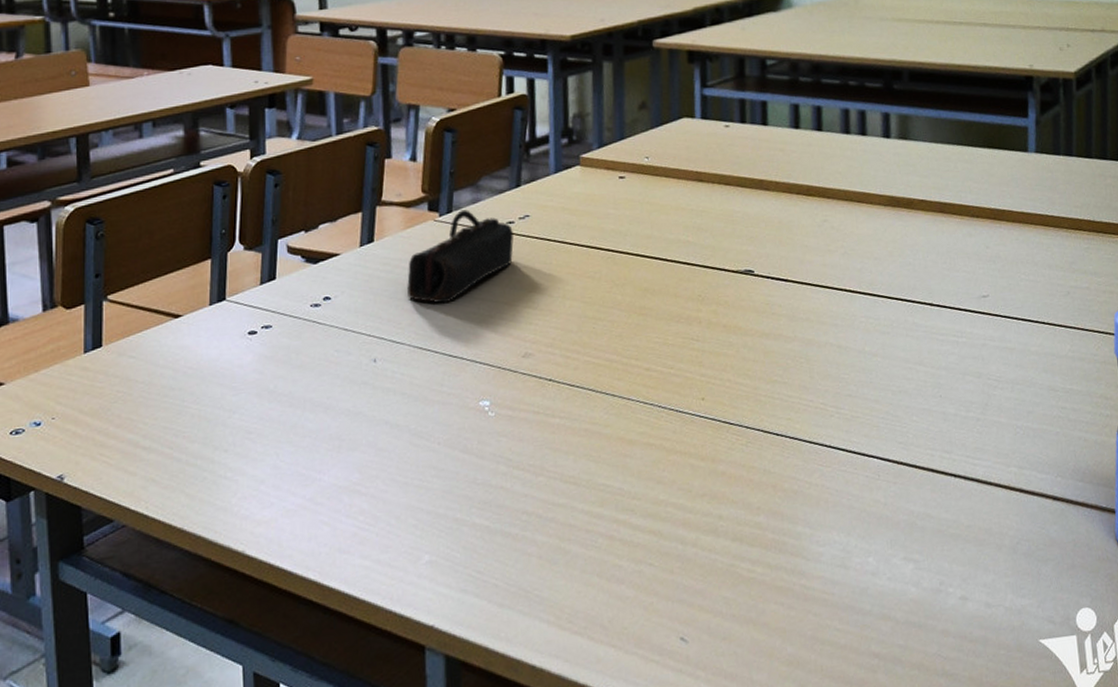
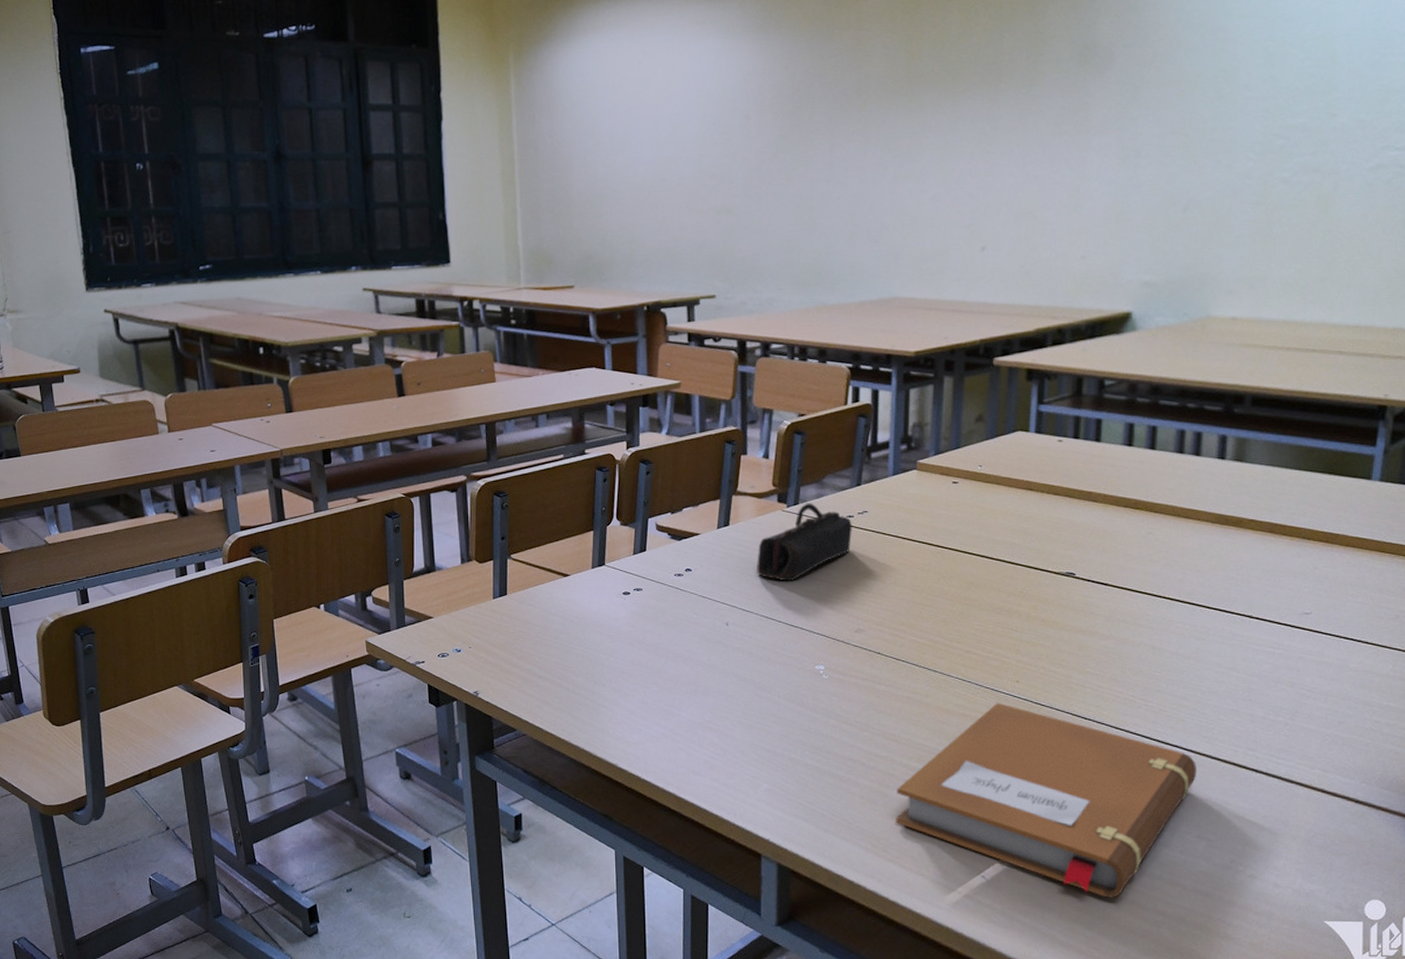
notebook: none [579,425,897,646] -> present [896,702,1197,898]

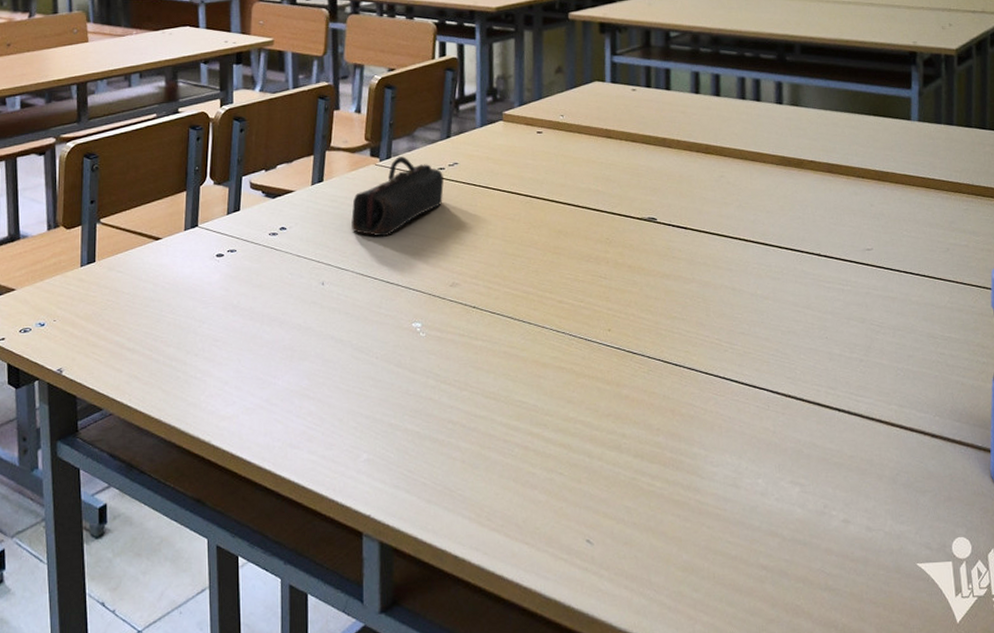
notebook: present [896,702,1197,898] -> none [498,352,785,555]

